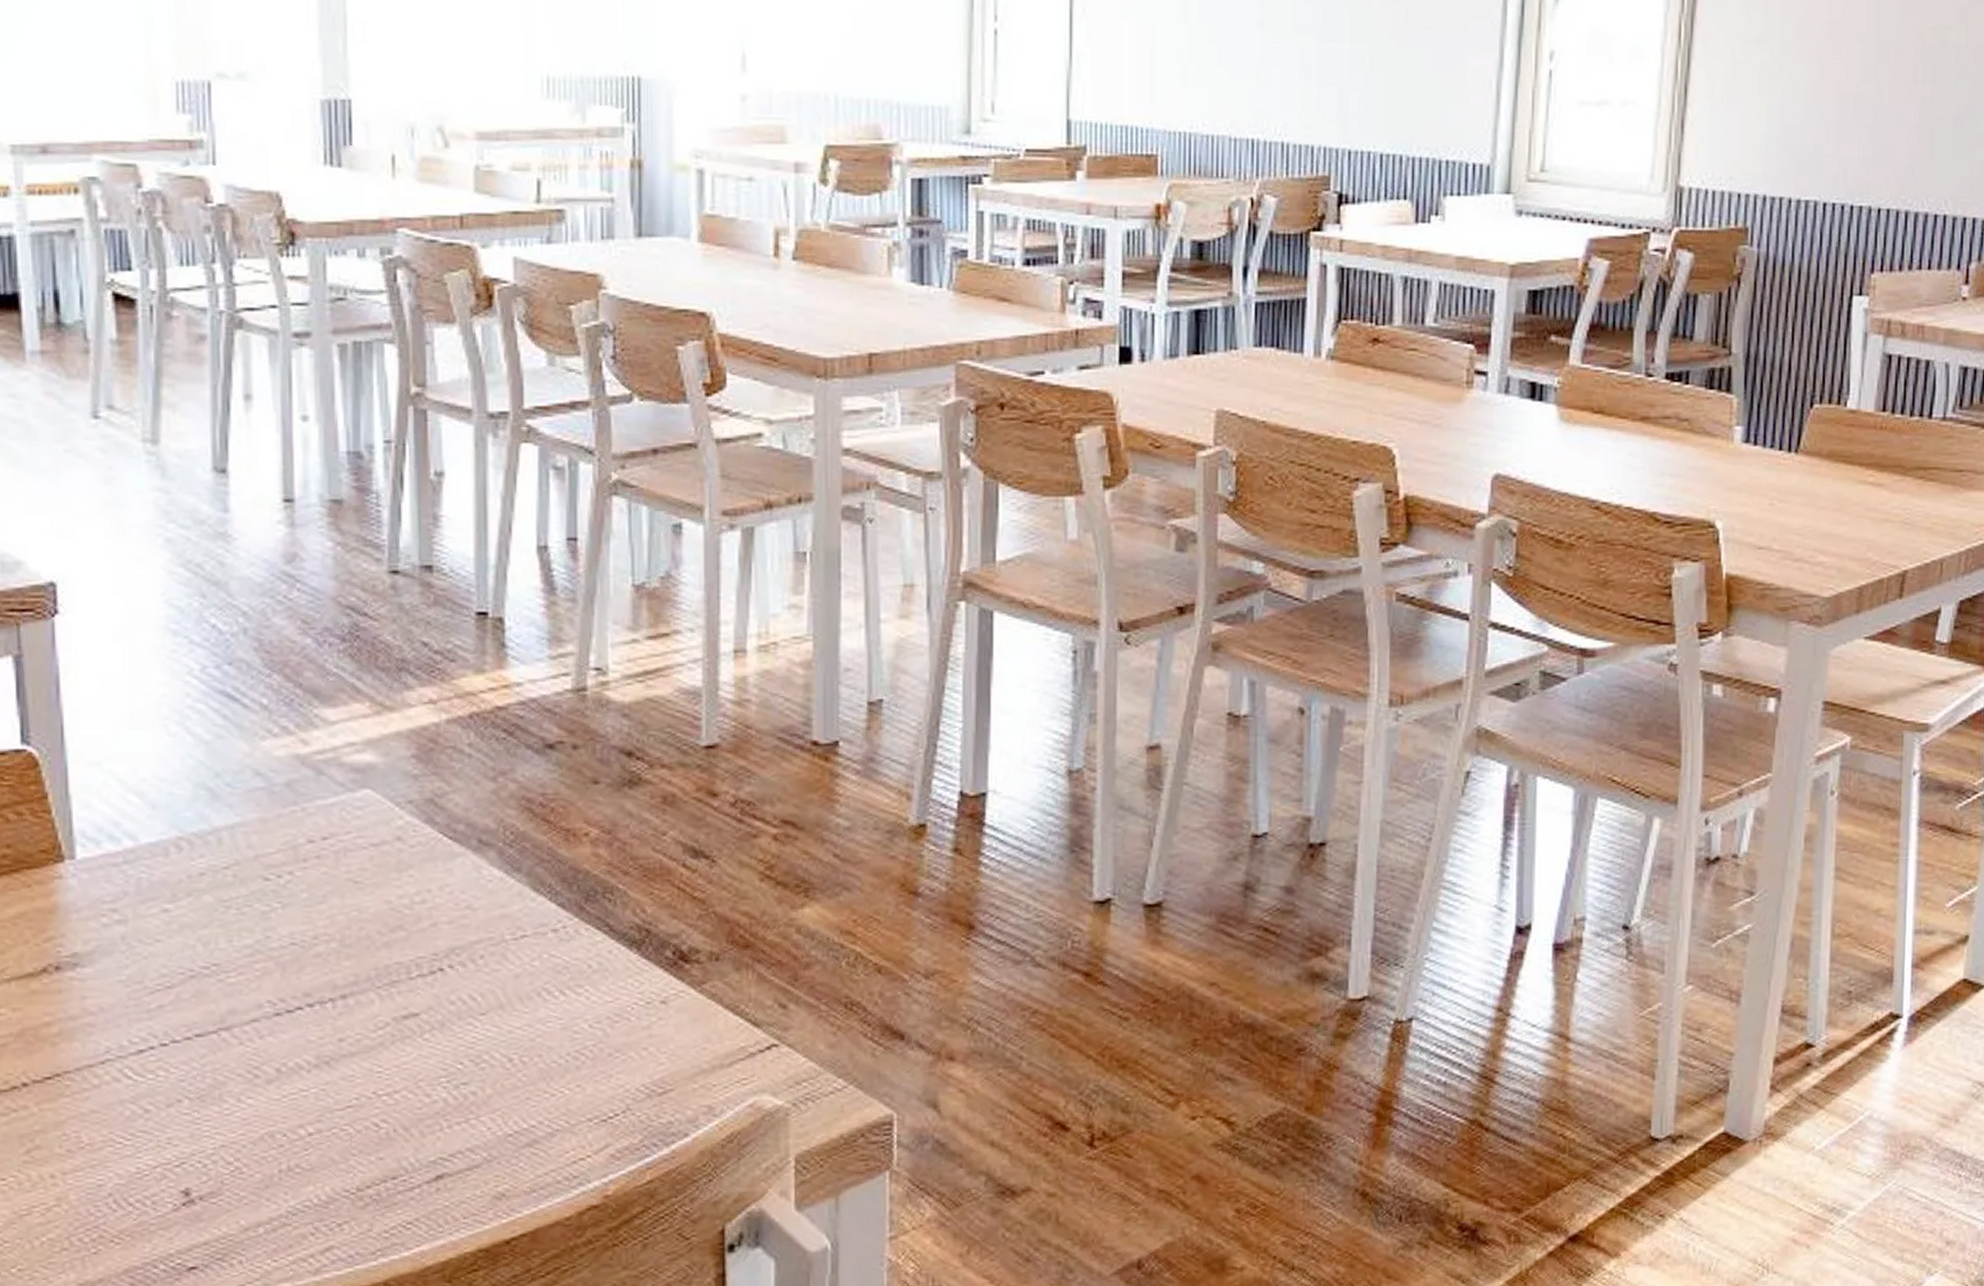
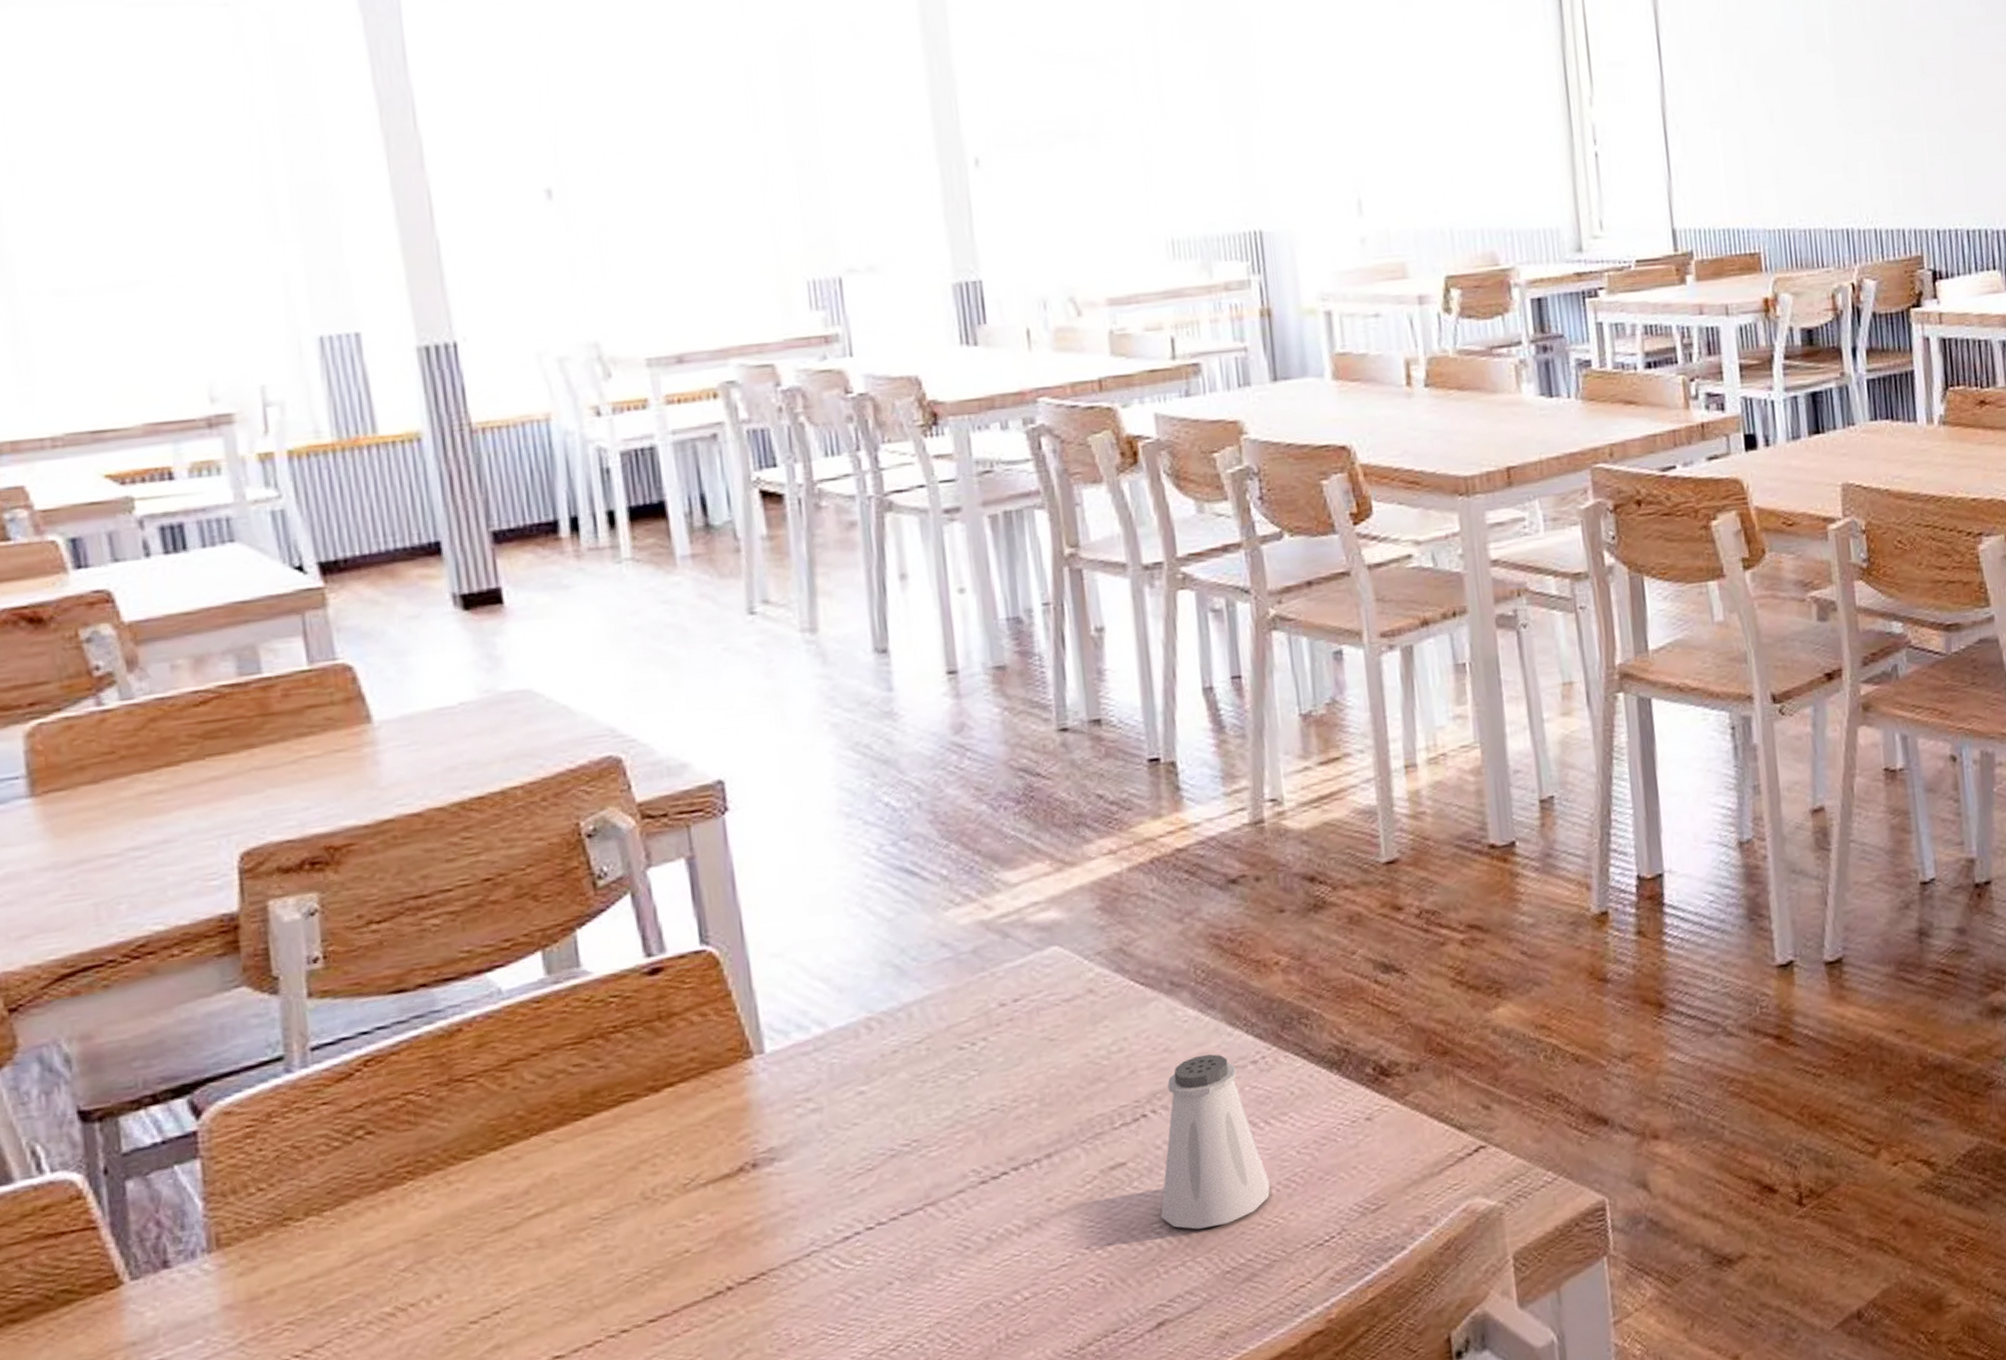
saltshaker: none [449,917,560,1089] -> present [1161,1054,1270,1230]

